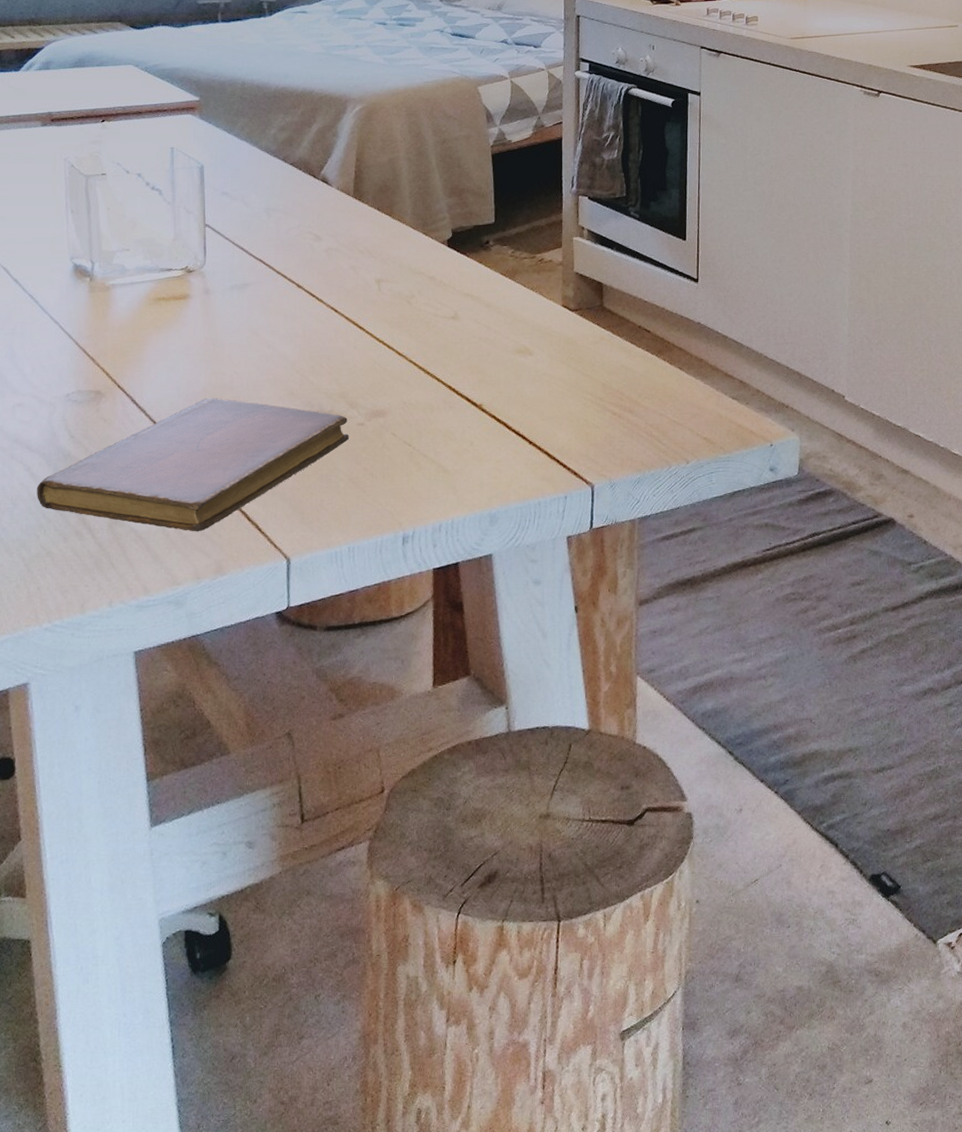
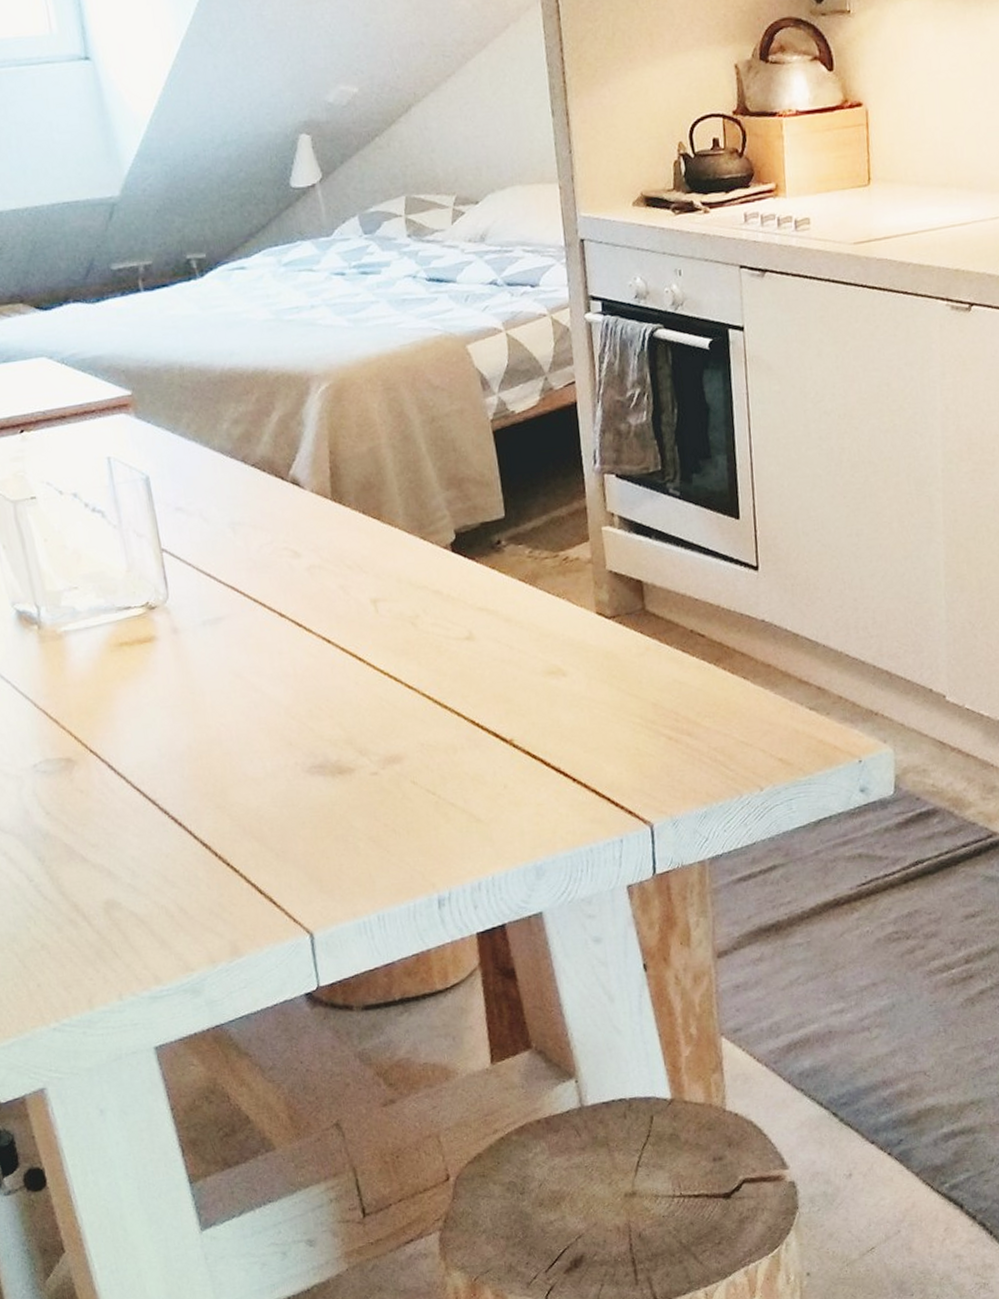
notebook: present [37,398,349,532] -> none [18,756,363,911]

